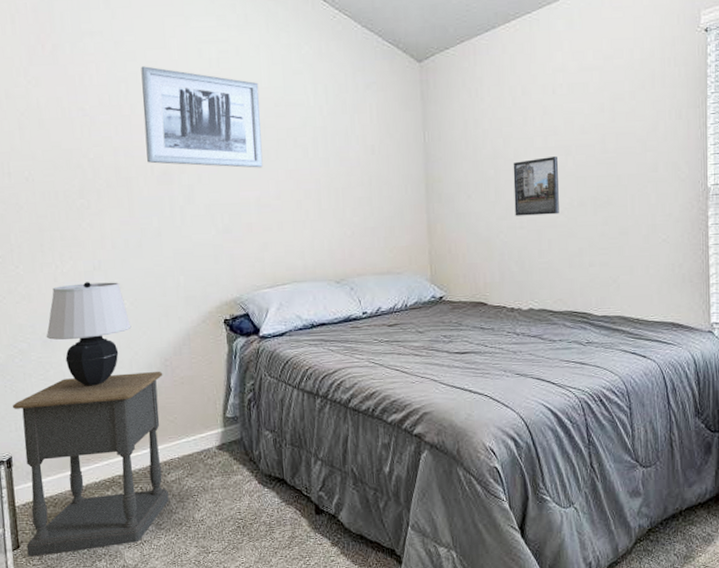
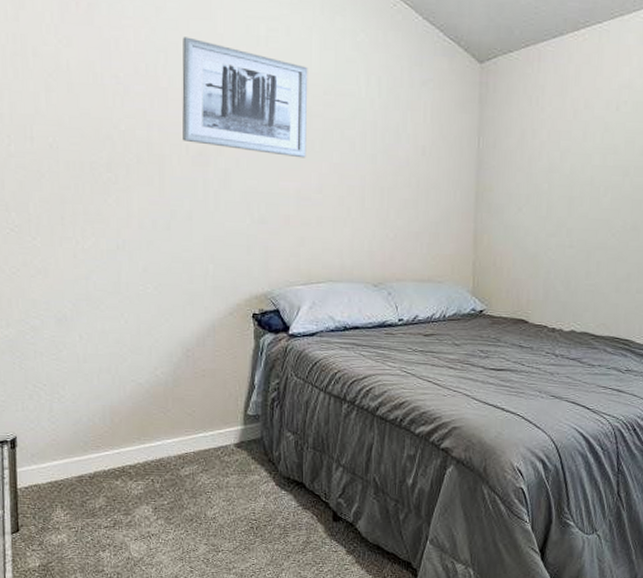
nightstand: present [12,371,169,557] -> none [20,360,184,542]
table lamp: present [46,282,132,386] -> none [61,261,154,371]
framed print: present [513,157,559,216] -> none [565,176,615,236]

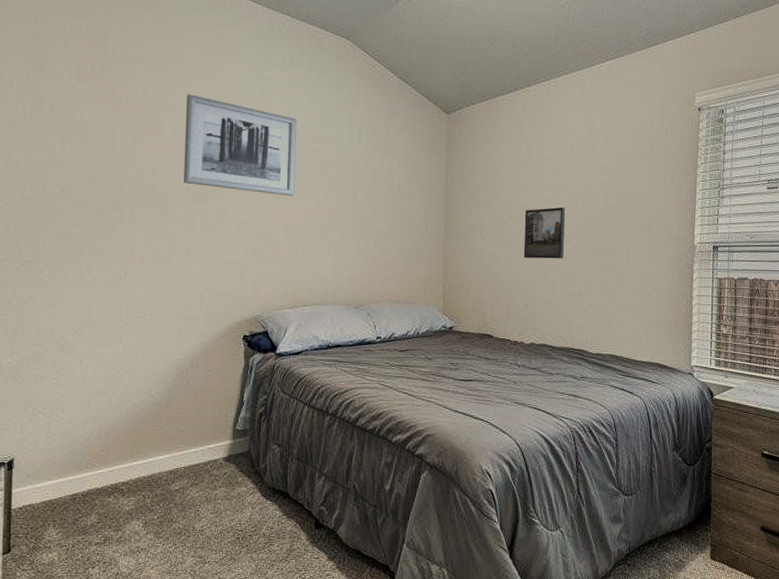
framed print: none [565,176,615,236] -> present [523,207,565,259]

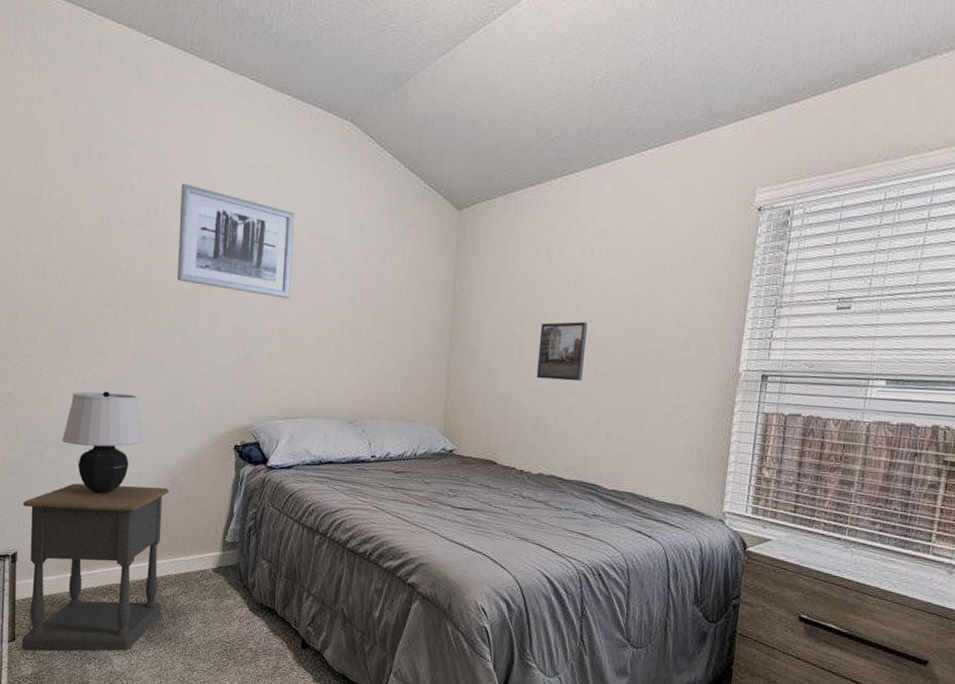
nightstand: none [18,381,178,561] -> present [22,483,170,652]
table lamp: none [63,291,151,393] -> present [61,391,144,494]

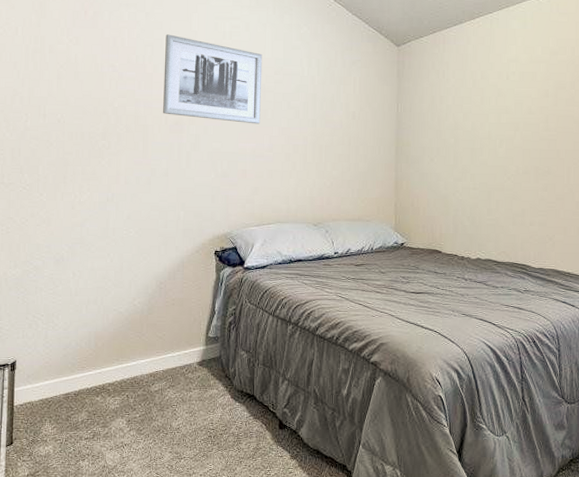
nightstand: present [22,483,170,652] -> none [19,292,157,453]
table lamp: present [61,391,144,494] -> none [59,211,134,302]
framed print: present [536,321,587,382] -> none [469,131,508,179]

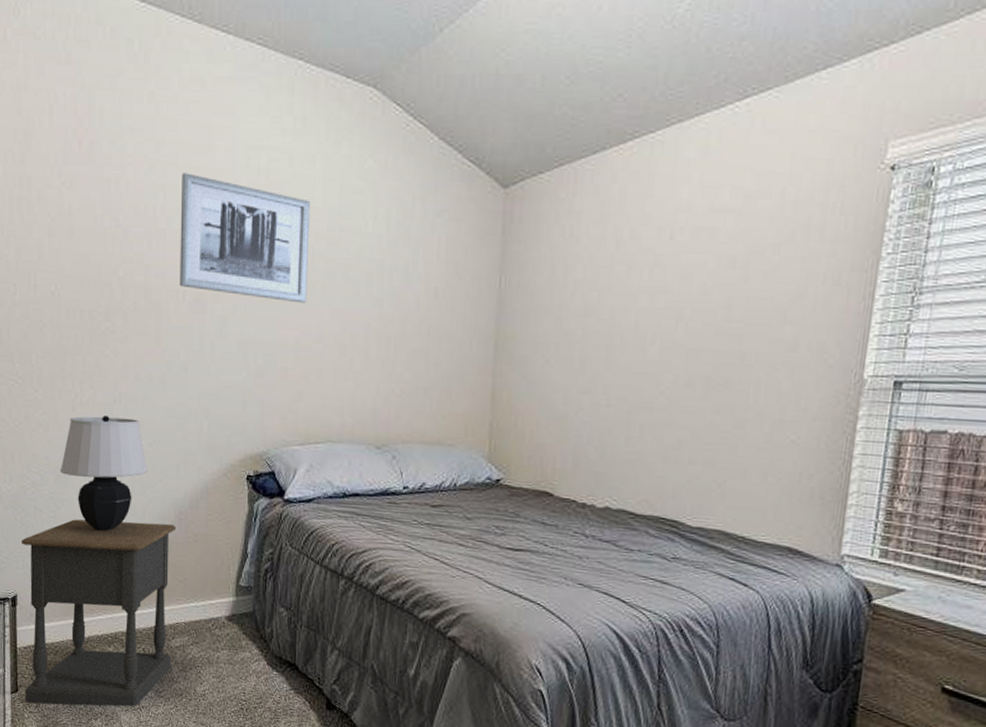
nightstand: none [19,292,157,453] -> present [21,519,177,707]
table lamp: none [59,211,134,302] -> present [59,415,148,531]

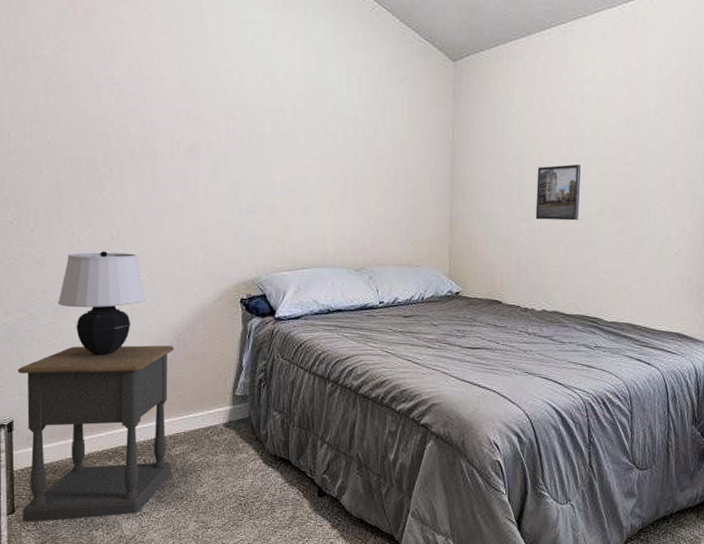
wall art: present [180,173,311,304] -> none [174,40,293,152]
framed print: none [601,320,665,394] -> present [535,164,581,221]

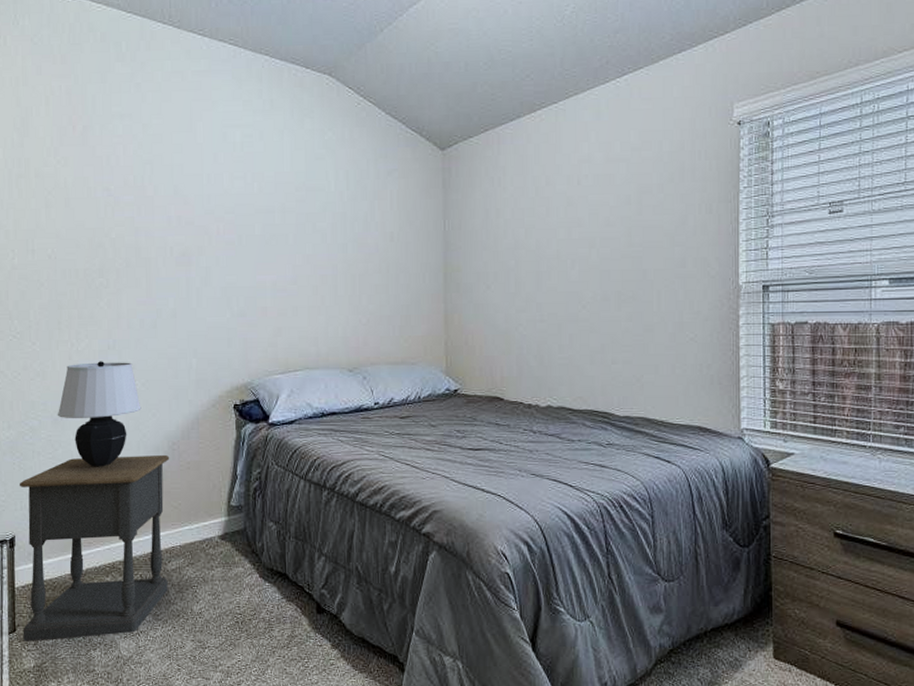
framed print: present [535,164,581,221] -> none [534,249,581,309]

